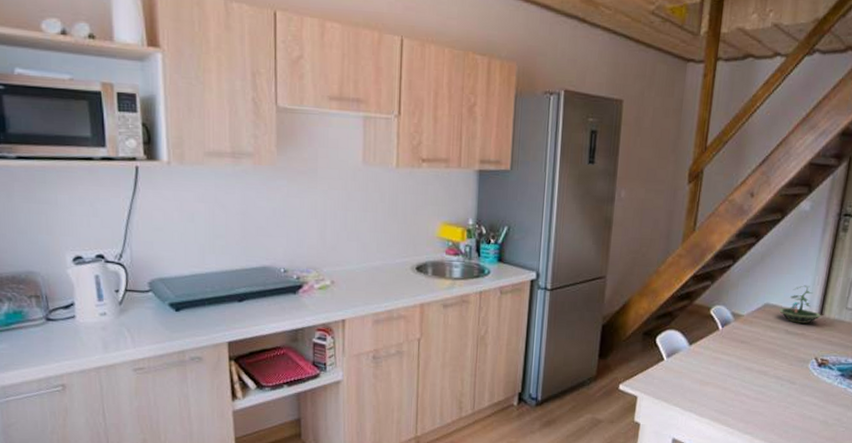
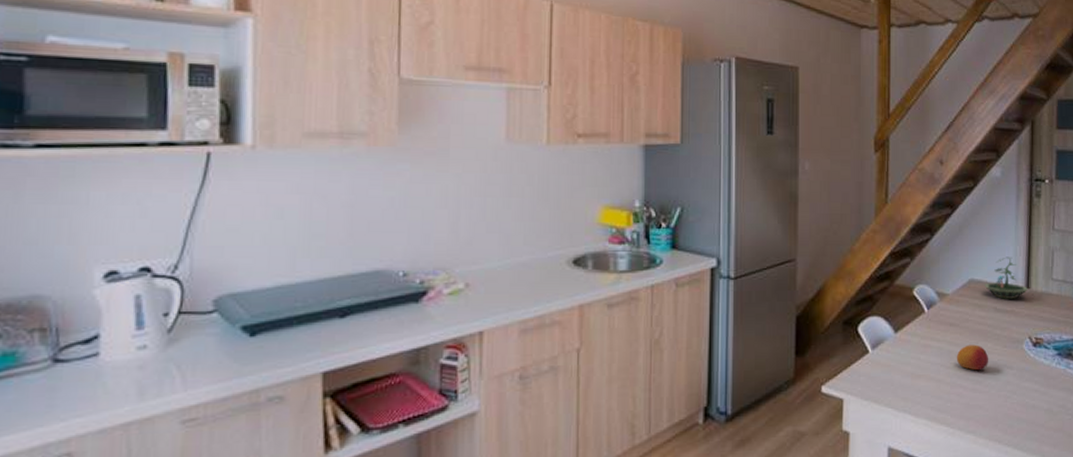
fruit: none [743,360,774,383] -> present [956,344,989,371]

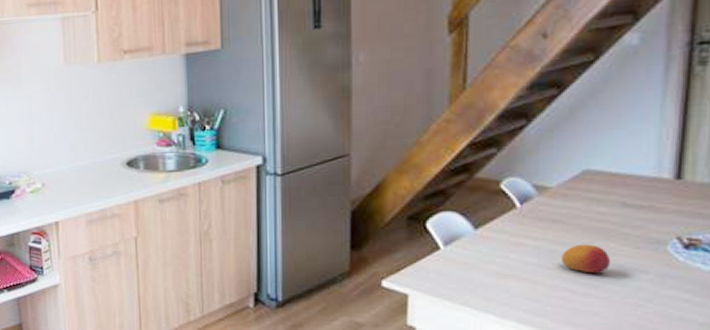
terrarium: present [984,256,1028,299] -> none [606,141,679,193]

